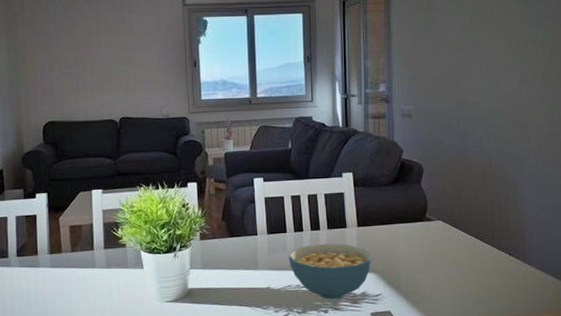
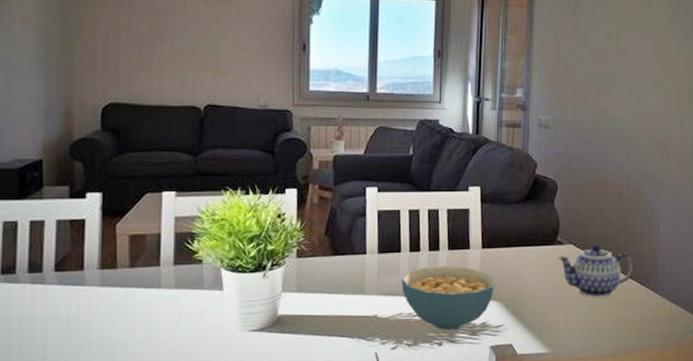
teapot: none [427,219,502,268] -> present [557,244,634,298]

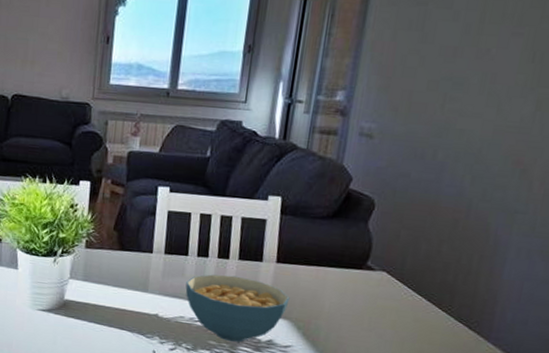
teapot: present [557,244,634,298] -> none [364,274,463,336]

